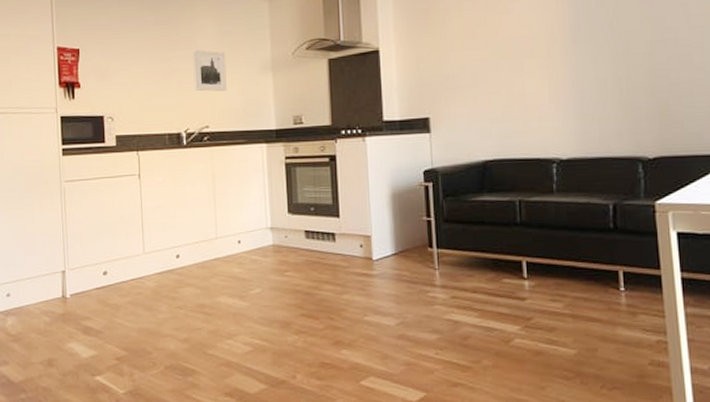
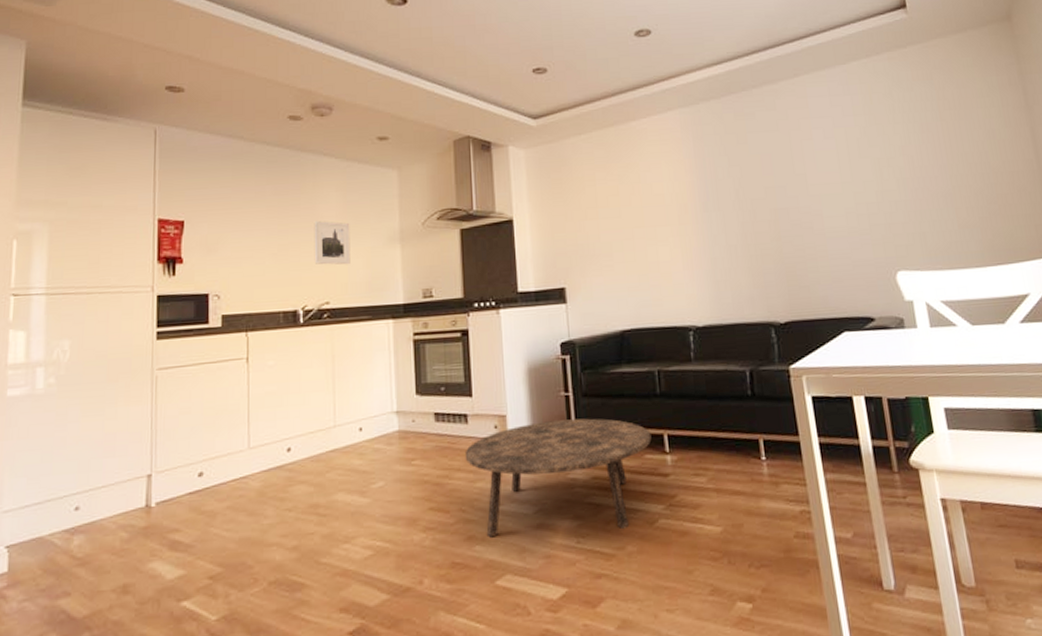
coffee table: none [332,242,510,346] -> present [464,418,652,538]

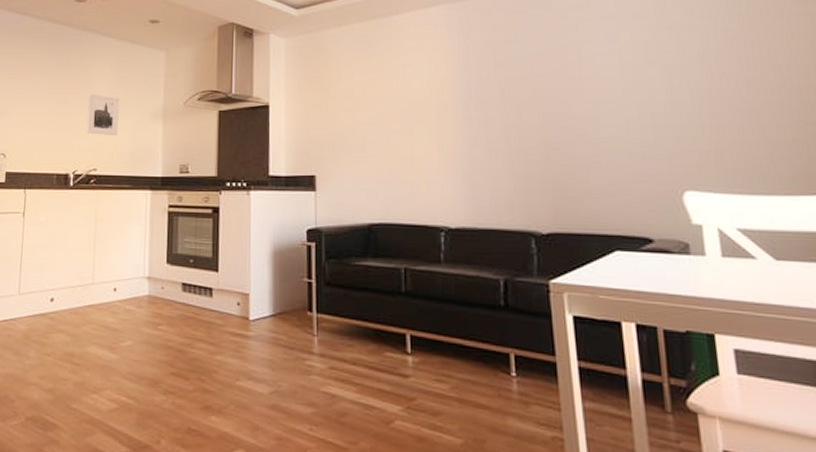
coffee table: present [464,418,652,538] -> none [207,305,393,425]

